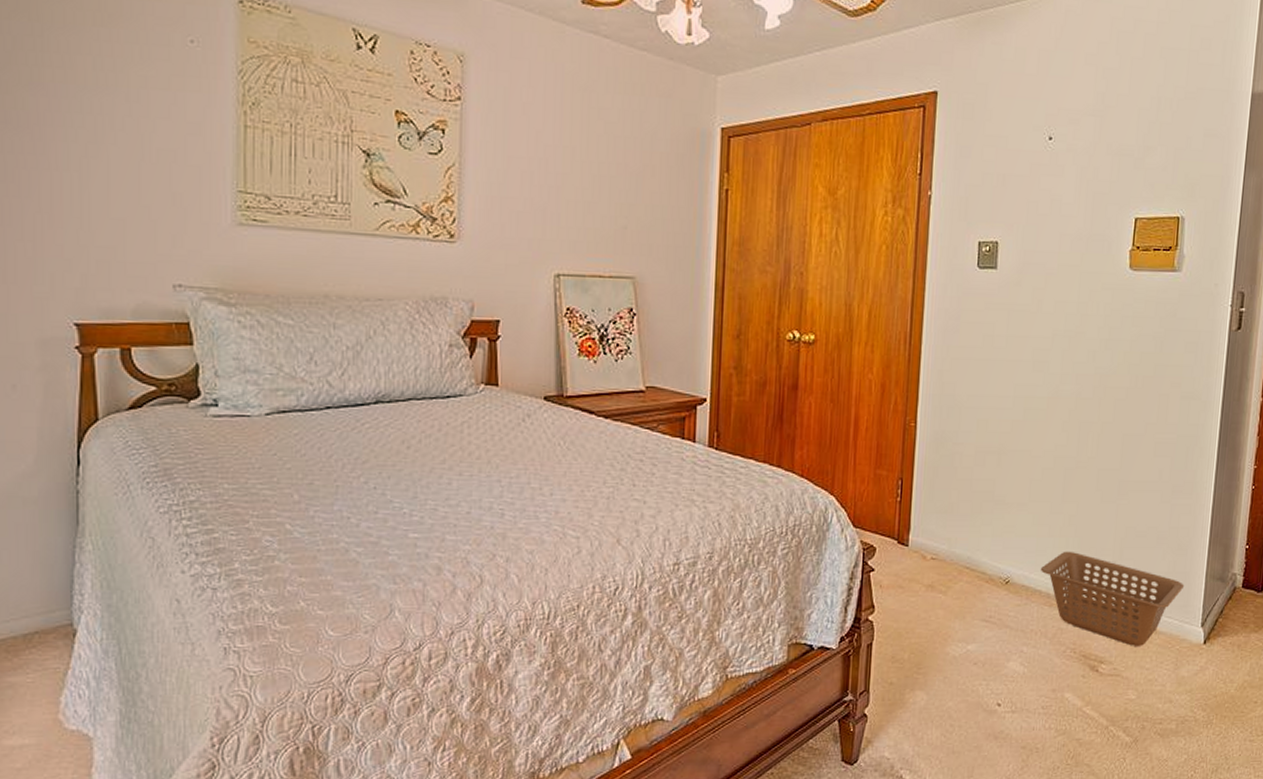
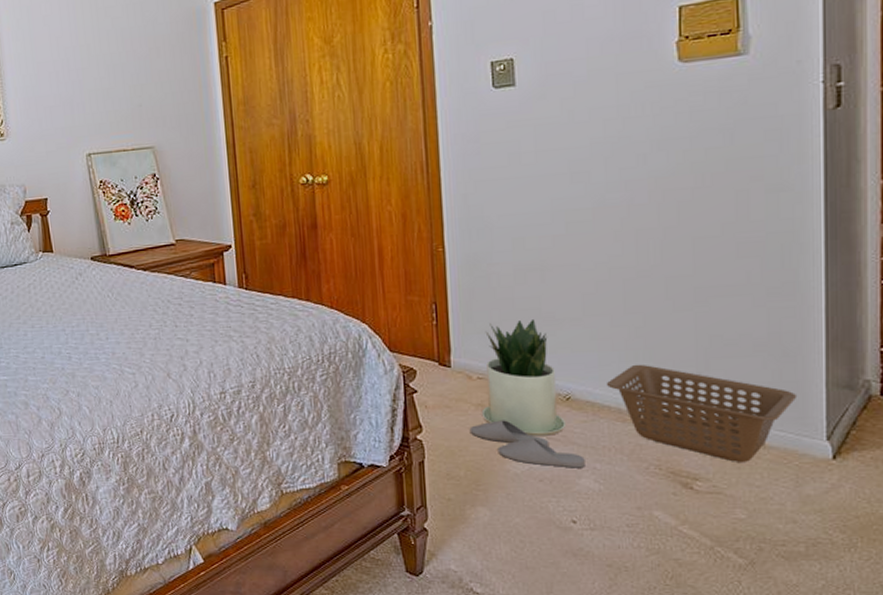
slippers: none [918,602,1015,651] -> present [469,420,585,468]
planter: none [930,501,1004,619] -> present [481,318,567,436]

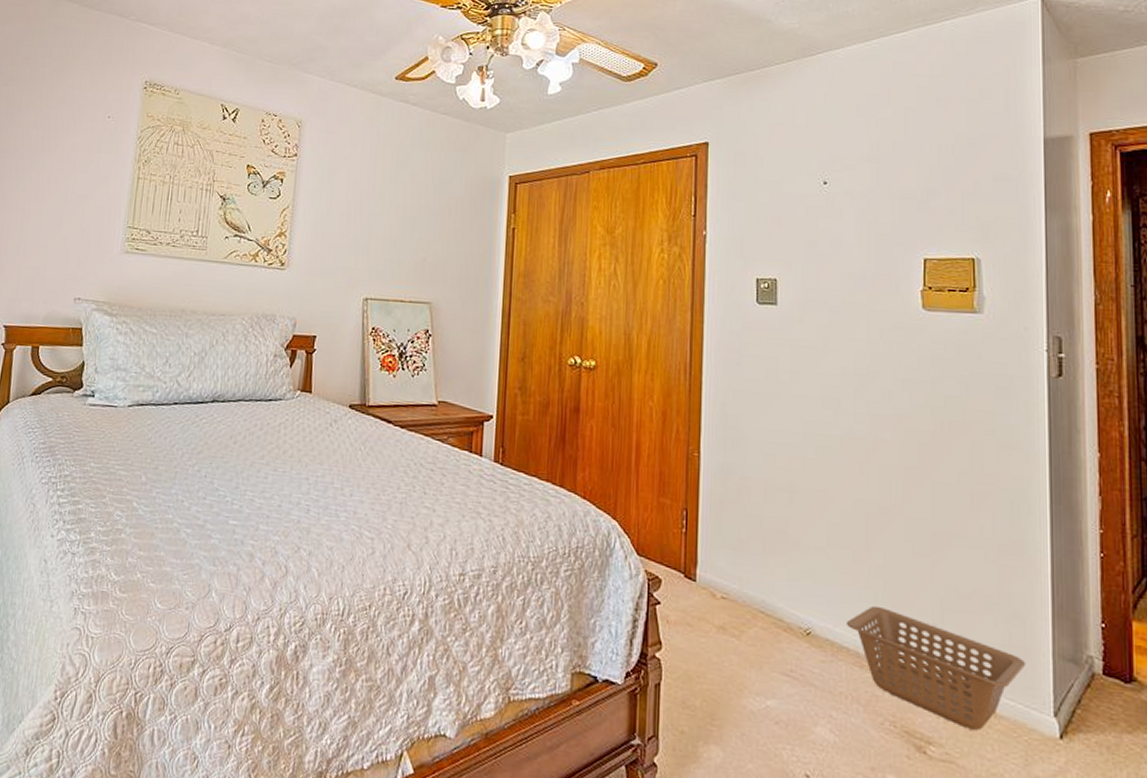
slippers: present [469,420,585,468] -> none [709,647,822,714]
planter: present [481,318,567,436] -> none [722,540,806,673]

